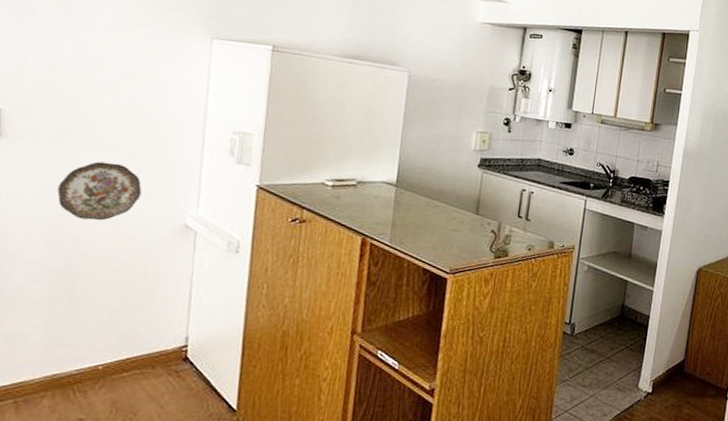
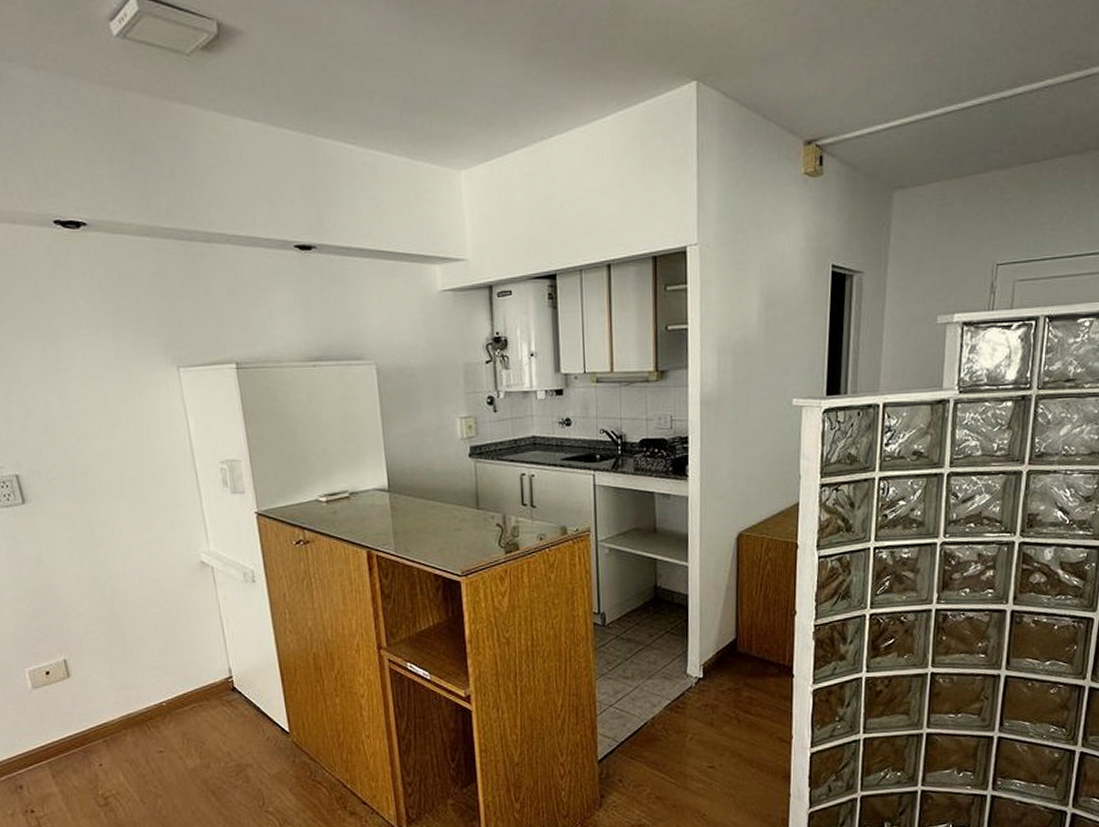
decorative plate: present [57,161,142,221] -> none [84,510,156,570]

